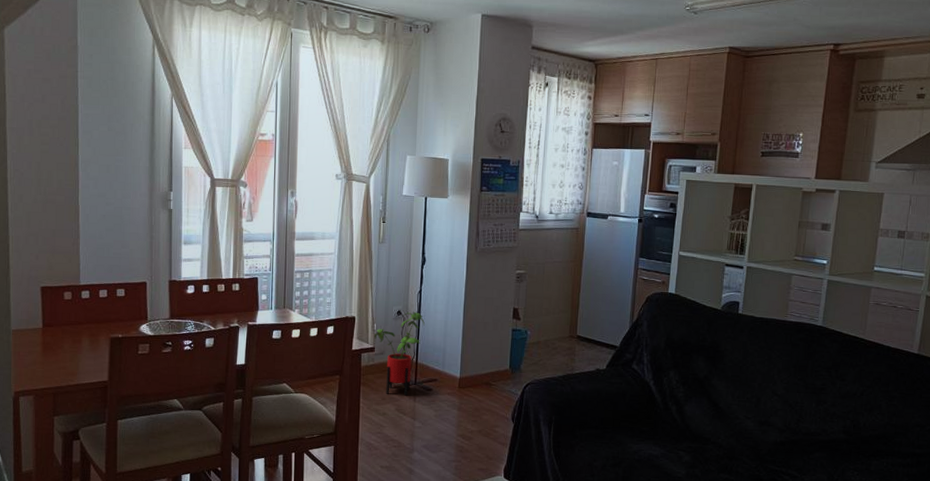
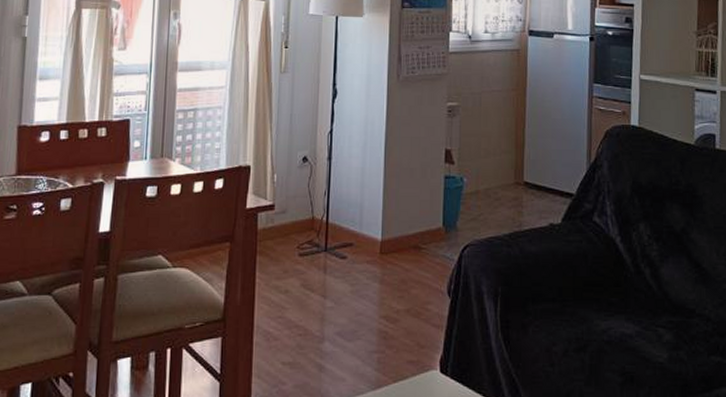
house plant: present [374,312,425,396] -> none [274,157,337,267]

